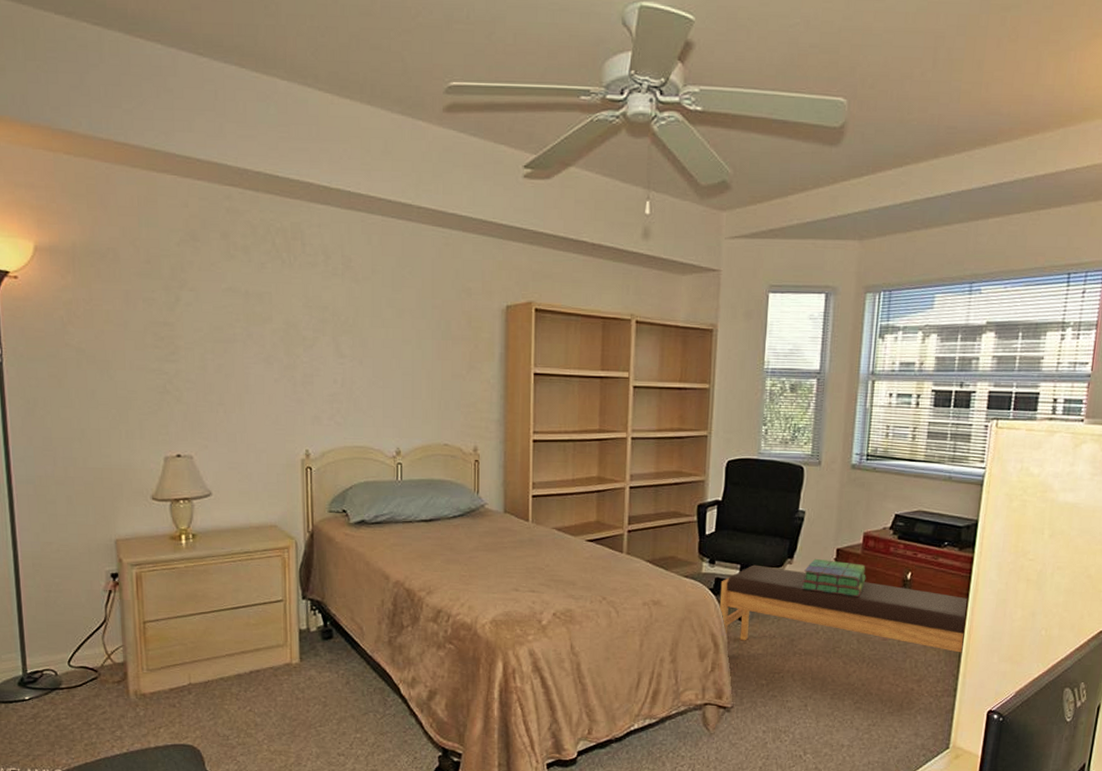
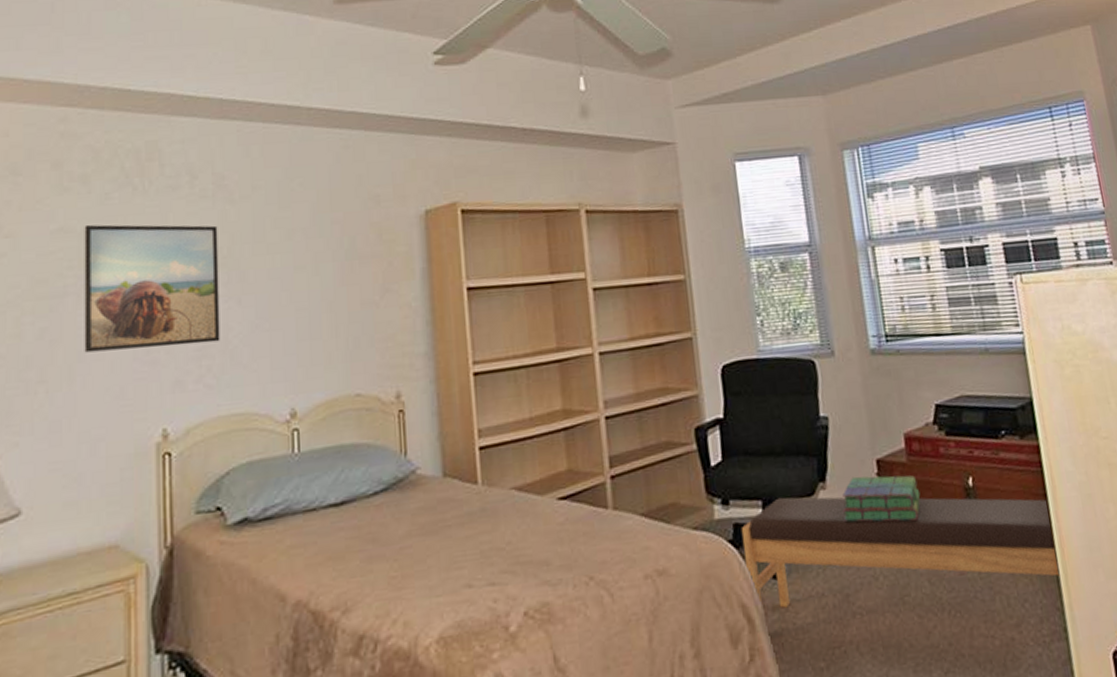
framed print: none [247,288,347,391] -> present [84,224,220,353]

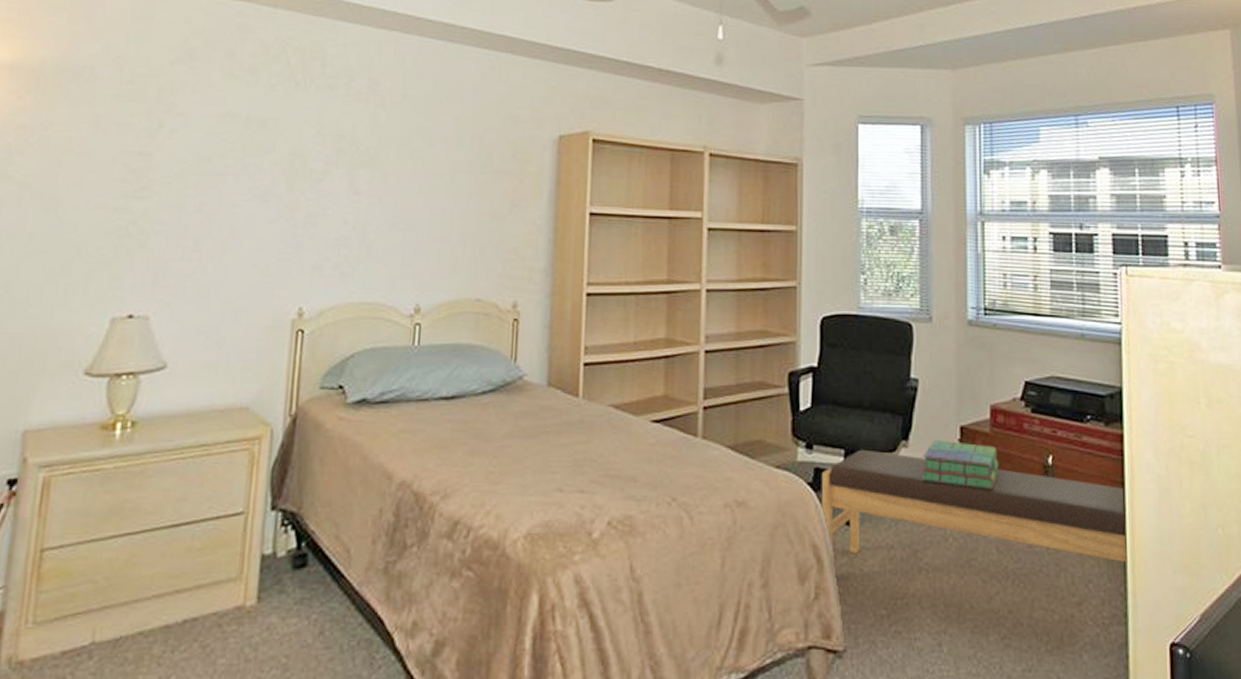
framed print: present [84,224,220,353] -> none [237,113,368,234]

